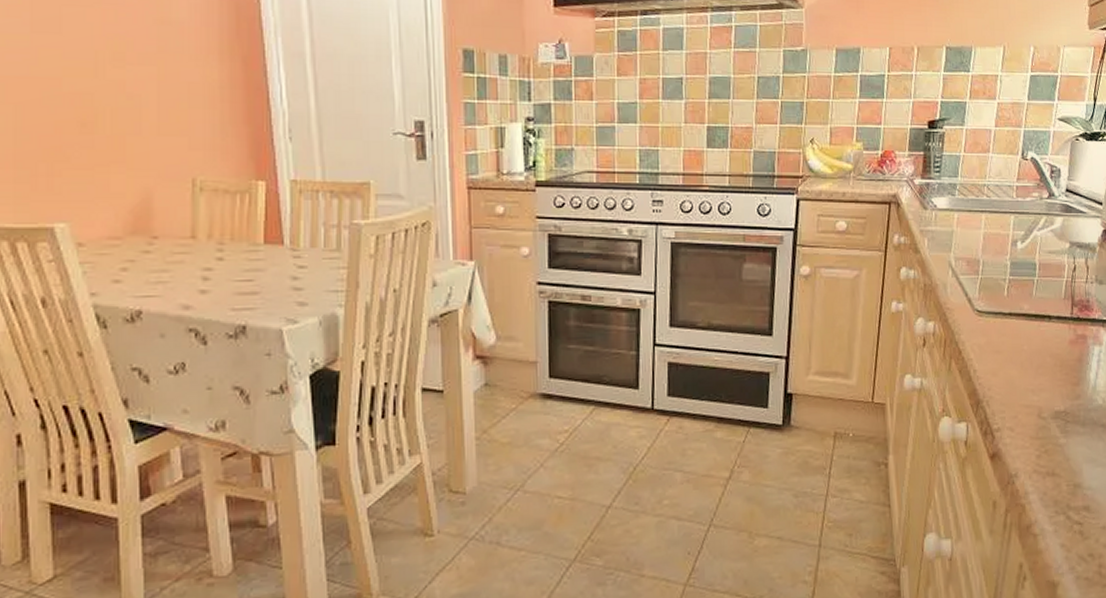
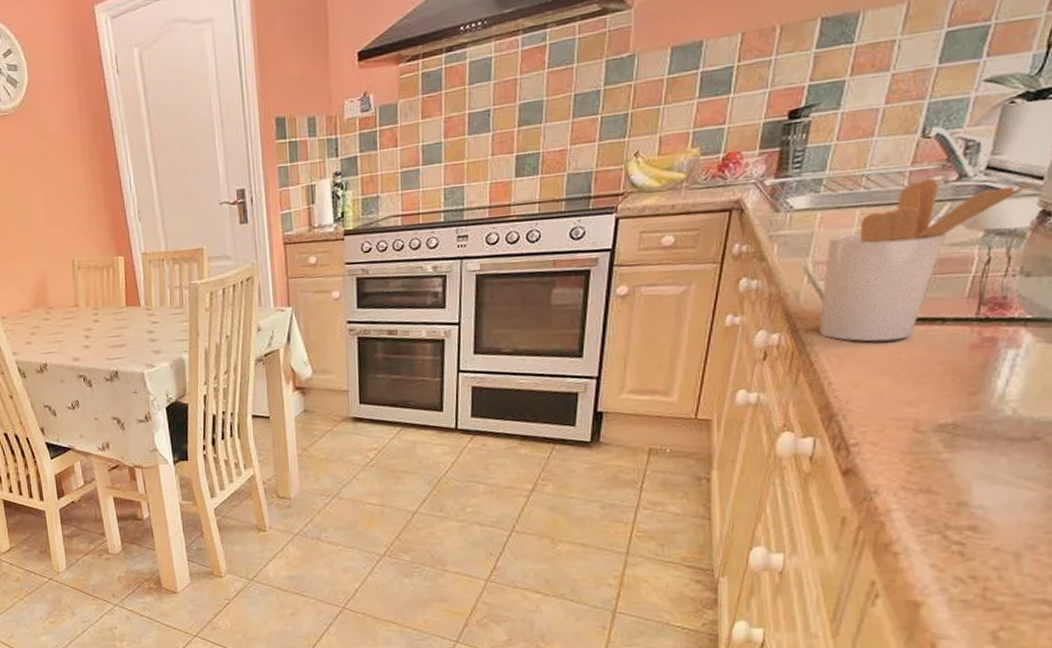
utensil holder: none [962,194,1094,334] -> present [818,178,1030,342]

